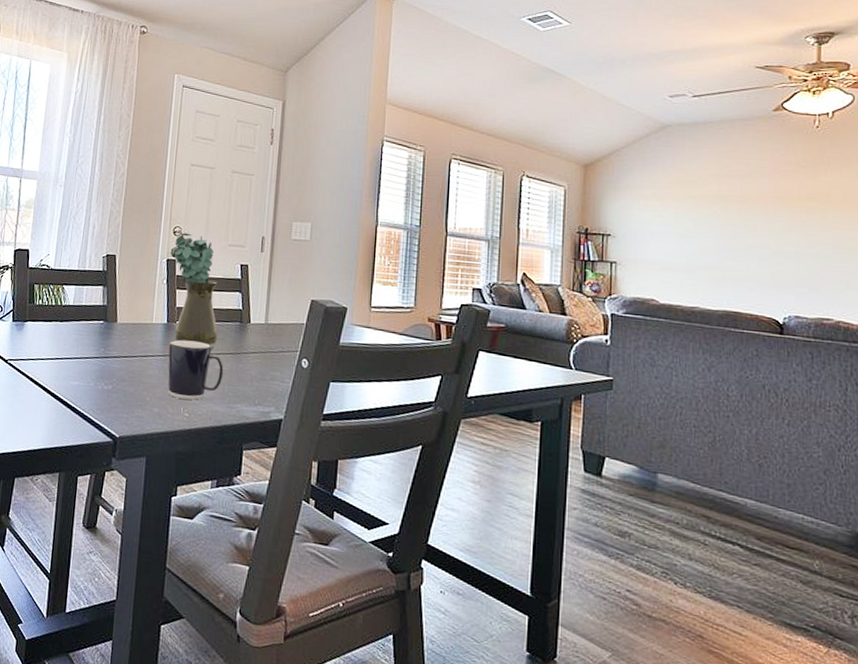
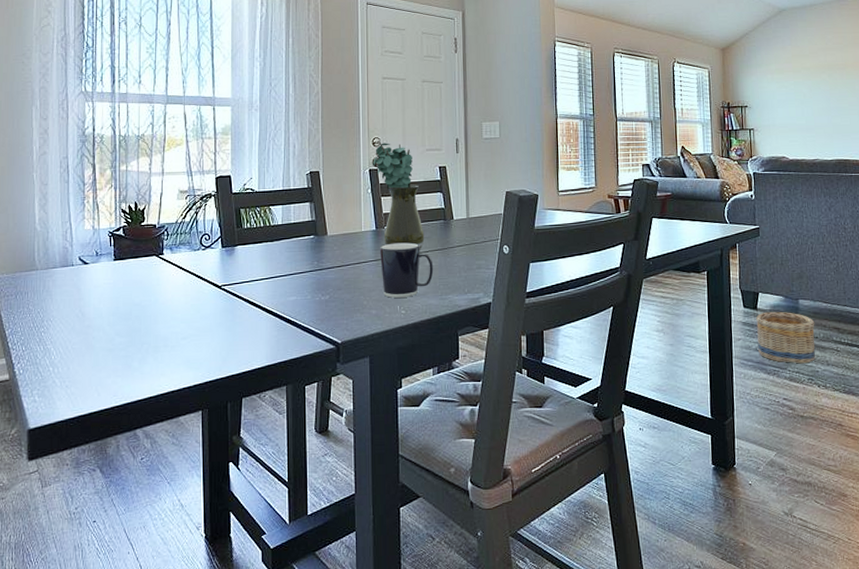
basket: none [598,481,677,553] -> present [755,311,815,364]

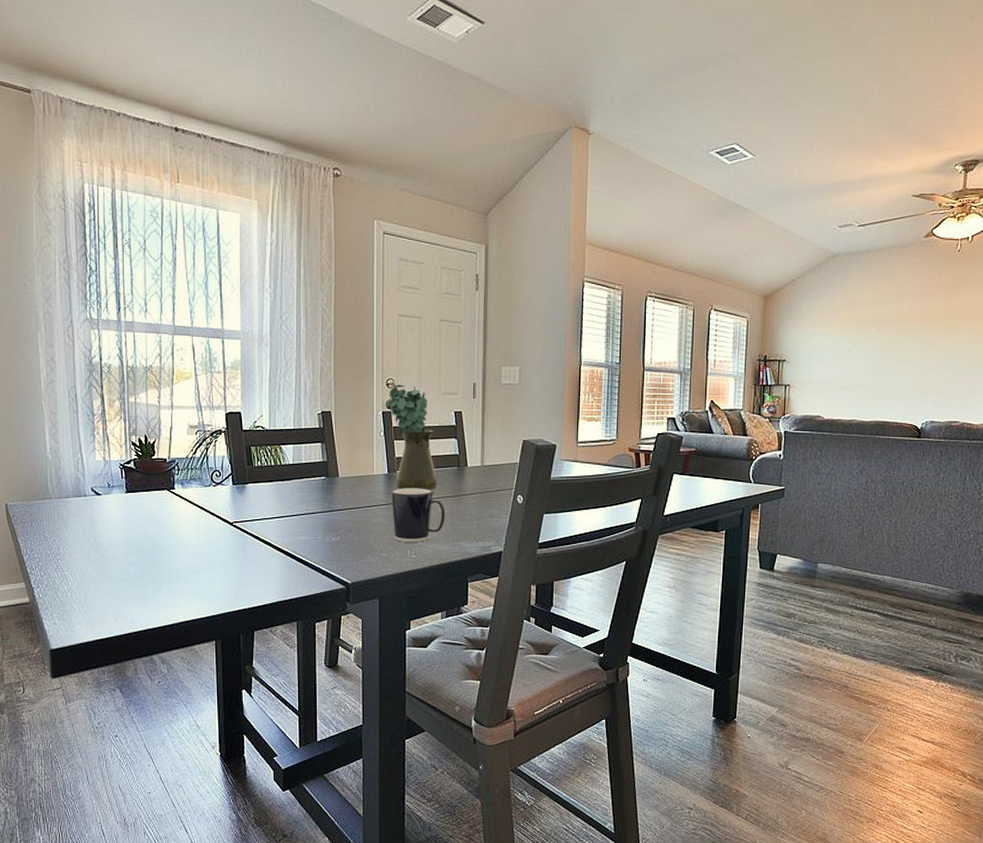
basket: present [755,311,815,364] -> none [770,573,832,626]

